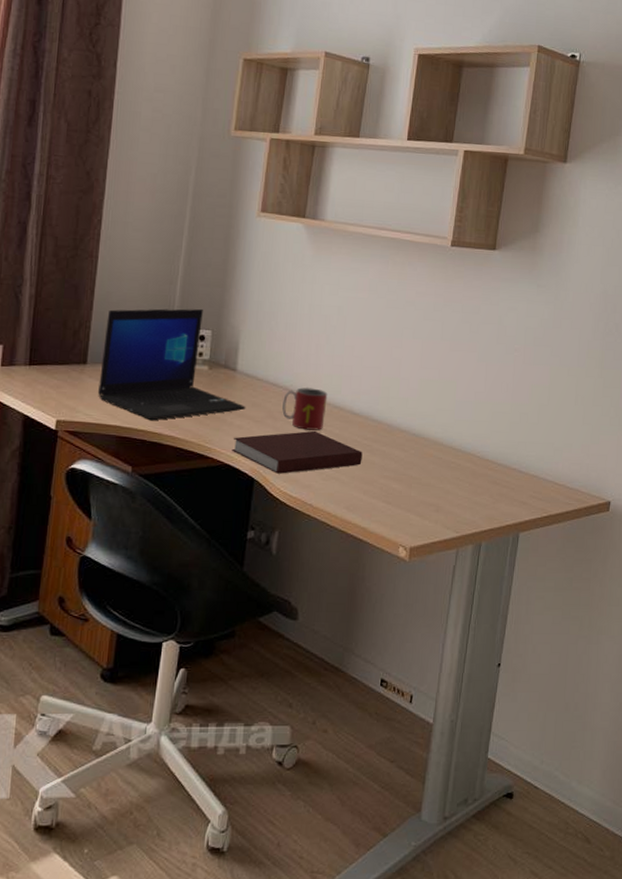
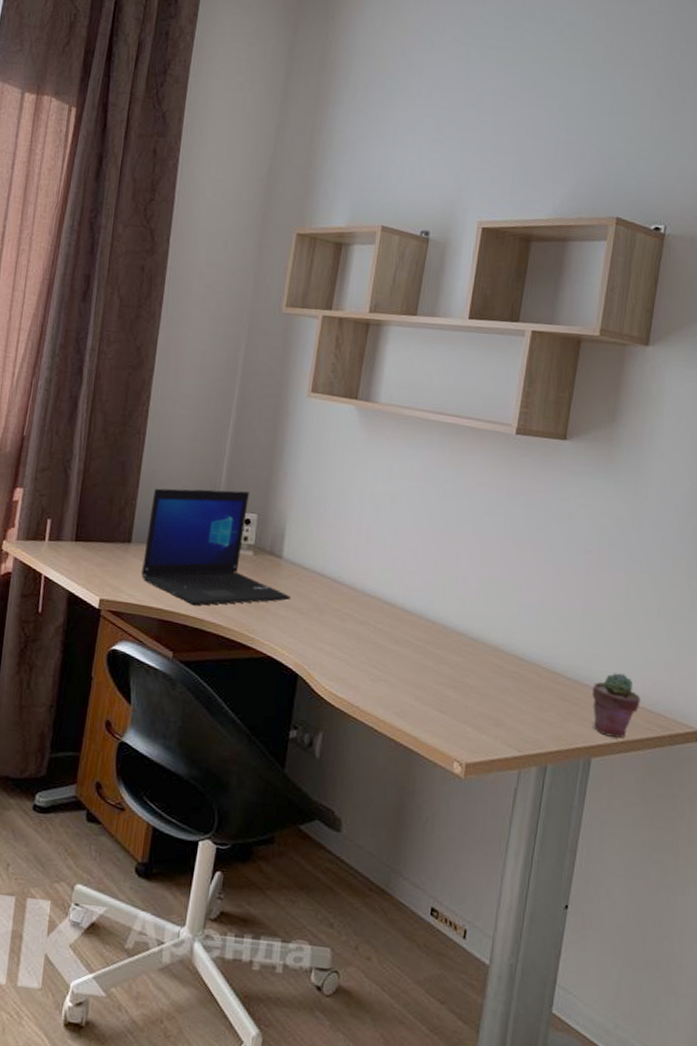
notebook: present [232,430,363,474] -> none [275,626,415,672]
mug: present [282,387,328,430] -> none [329,580,378,627]
potted succulent: none [520,456,561,513] -> present [592,673,641,738]

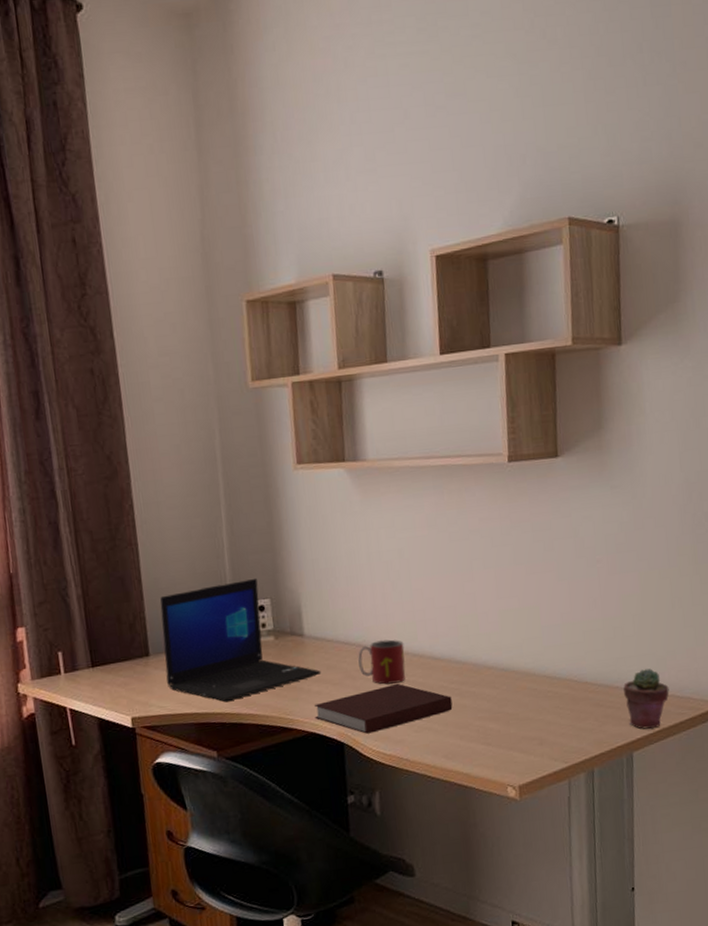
notebook: none [275,626,415,672] -> present [315,683,453,734]
mug: none [329,580,378,627] -> present [358,639,406,685]

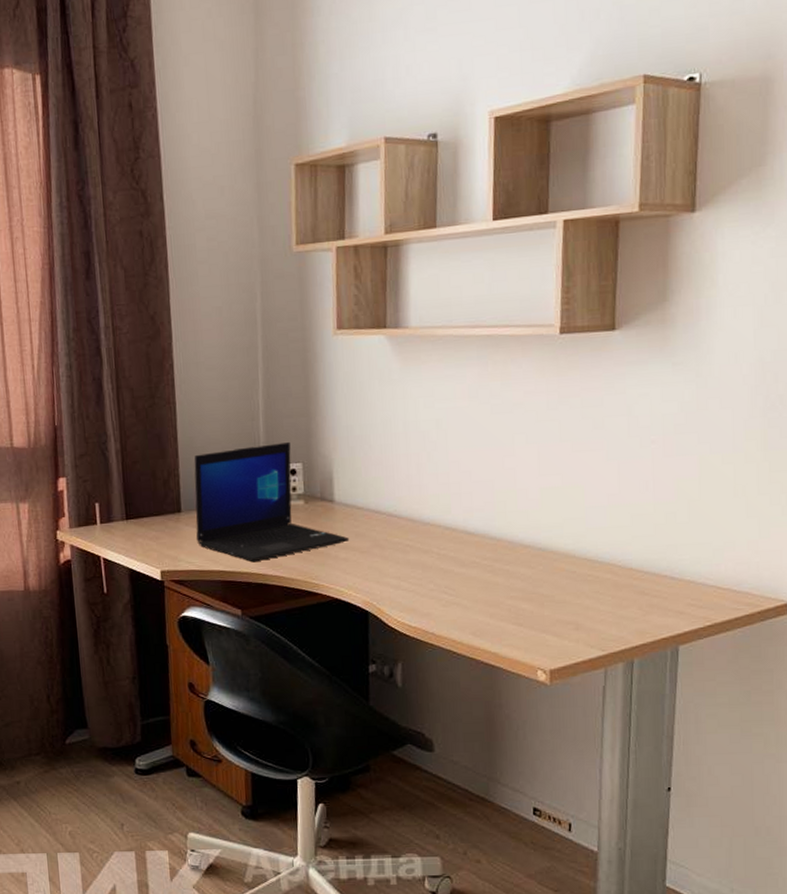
notebook: present [315,683,453,734] -> none [340,555,484,604]
mug: present [358,639,406,685] -> none [388,511,437,556]
potted succulent: present [623,668,669,729] -> none [673,559,725,623]

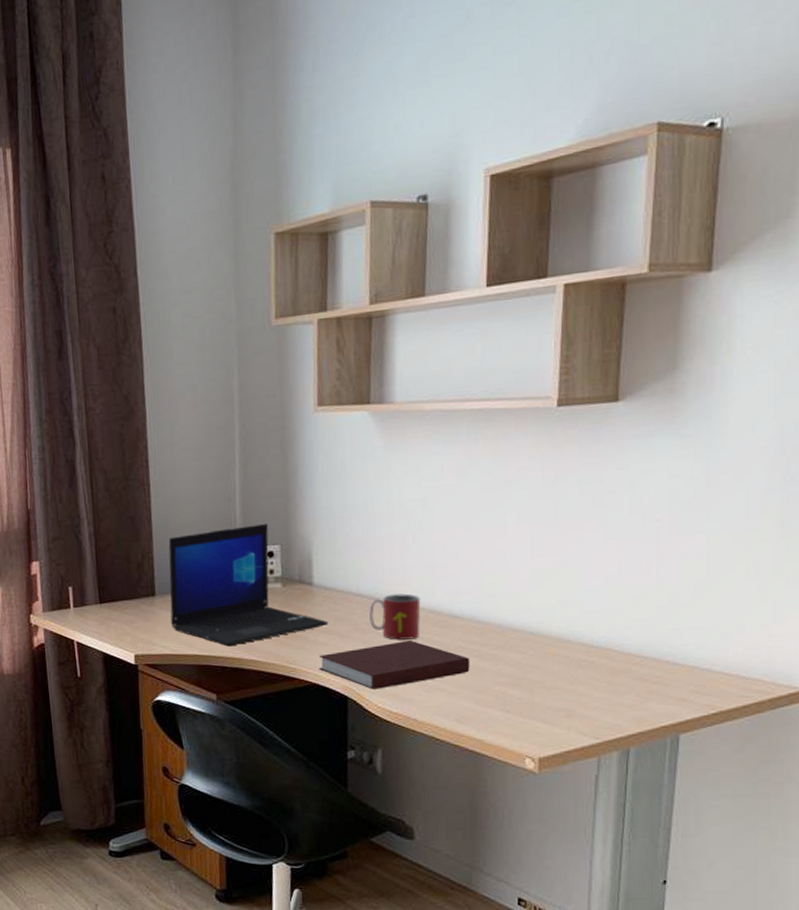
notebook: none [340,555,484,604] -> present [319,639,470,690]
mug: none [388,511,437,556] -> present [369,593,421,640]

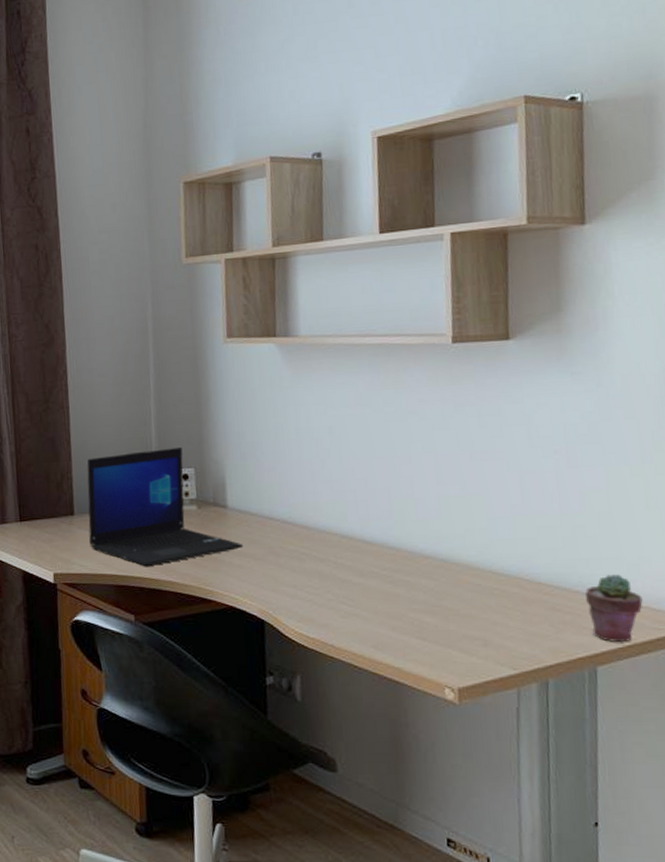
notebook: present [319,639,470,690] -> none [235,564,384,614]
mug: present [369,593,421,640] -> none [283,518,334,564]
potted succulent: none [675,643,733,710] -> present [585,574,643,642]

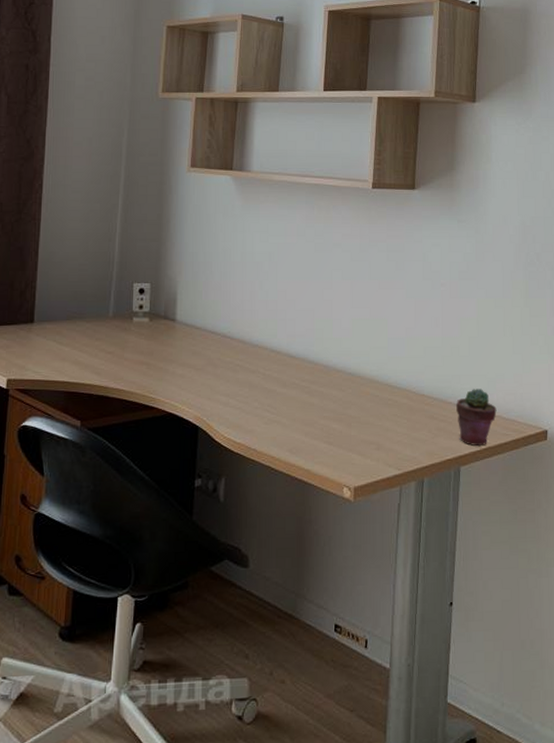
laptop: present [87,446,244,567] -> none [44,263,187,375]

